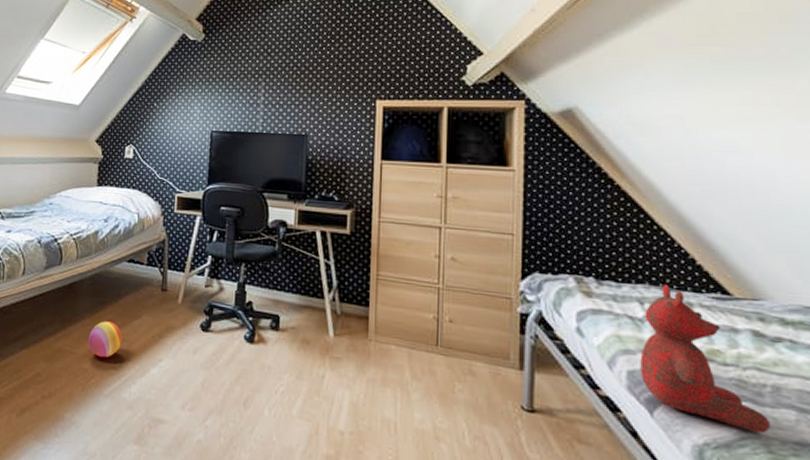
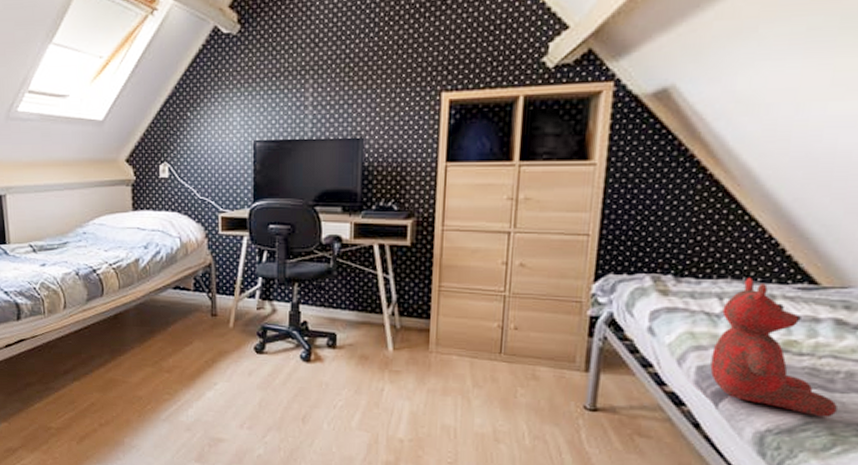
ball: present [88,321,122,358] -> none [140,349,175,385]

